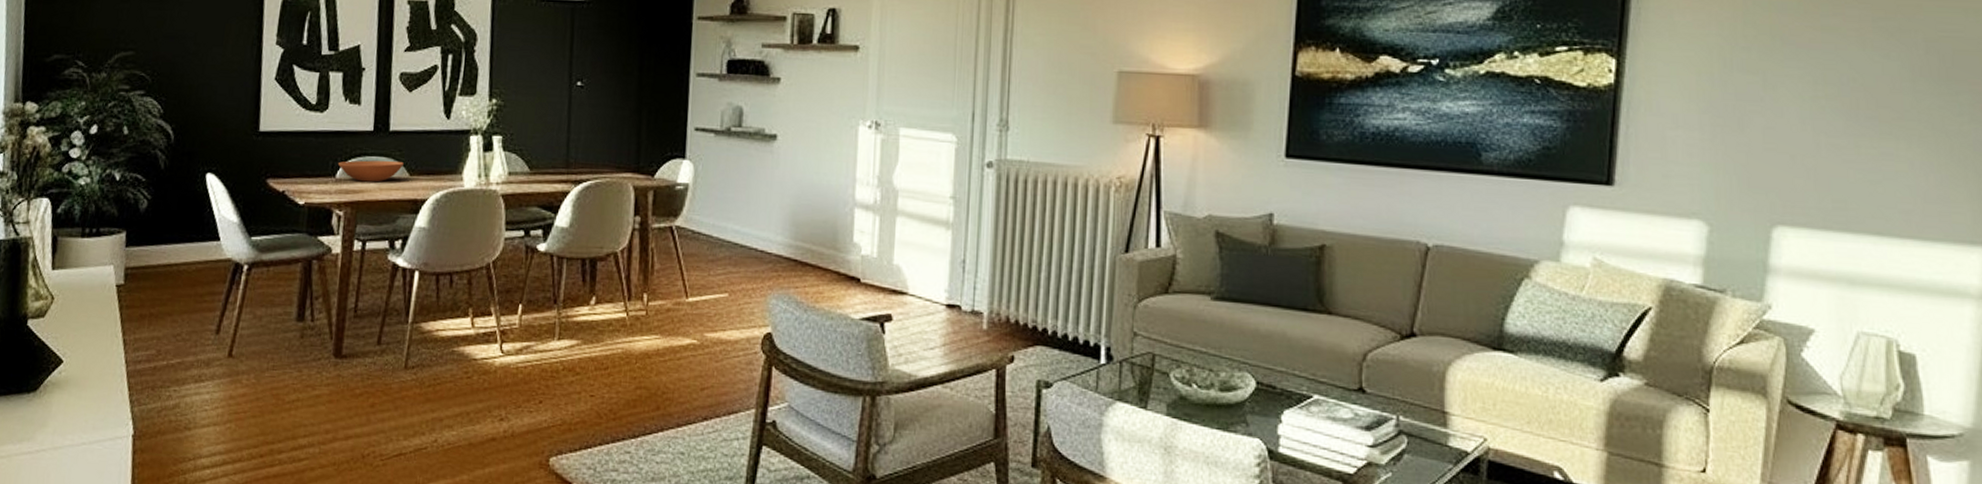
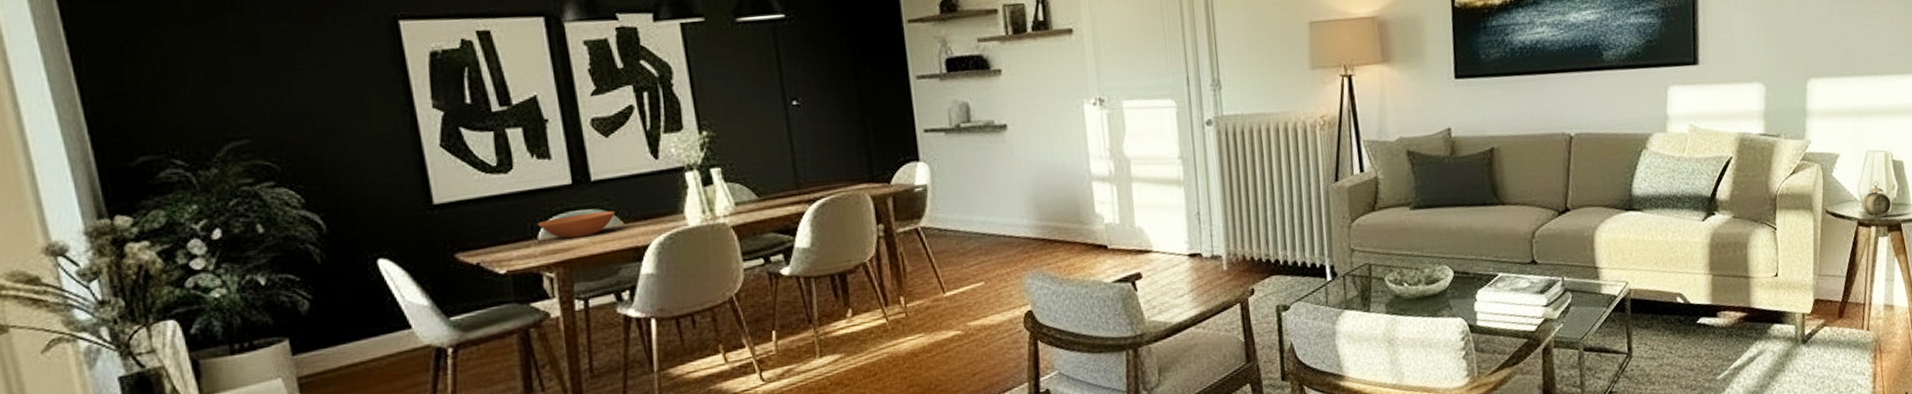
alarm clock: none [1845,374,1893,426] -> present [1862,181,1892,219]

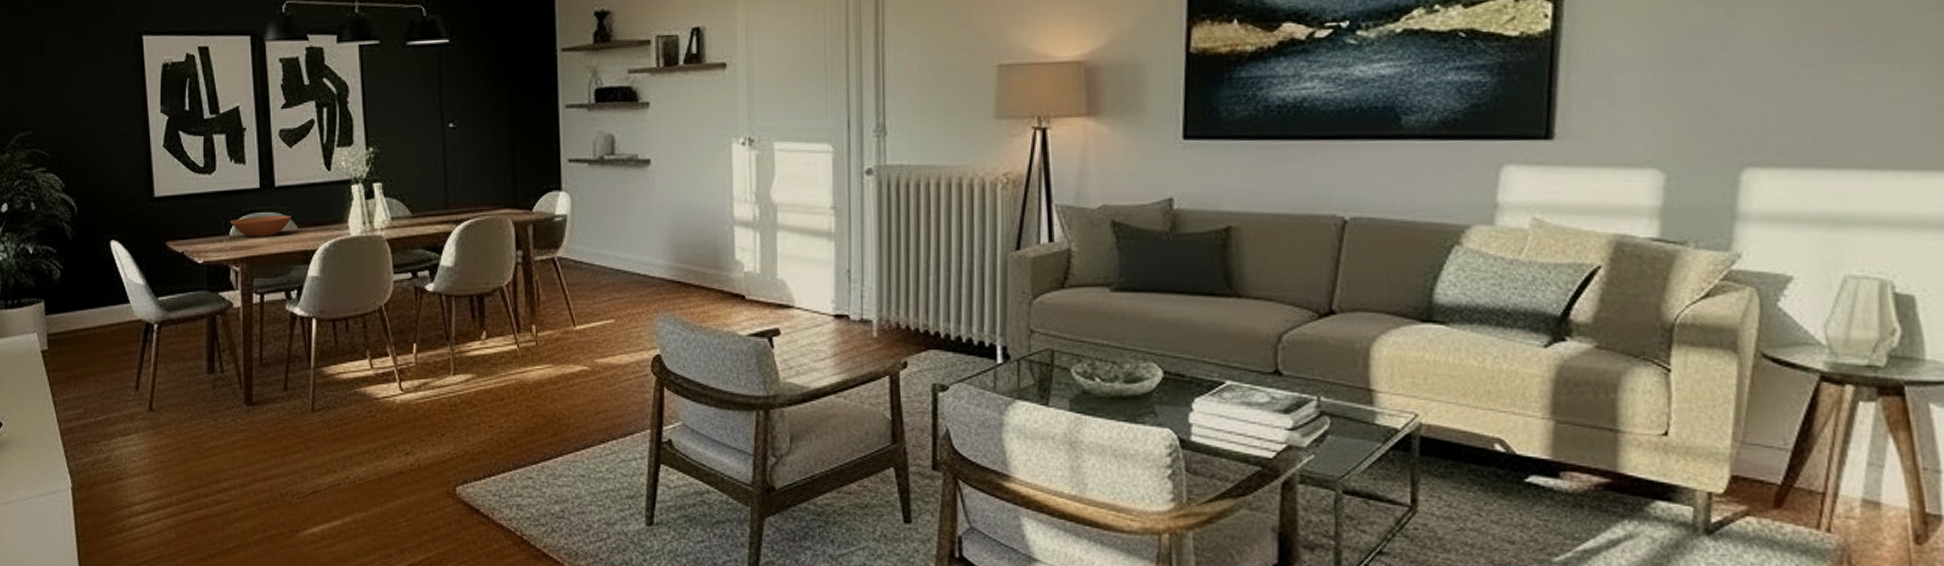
alarm clock: present [1862,181,1892,219] -> none [1830,320,1888,374]

